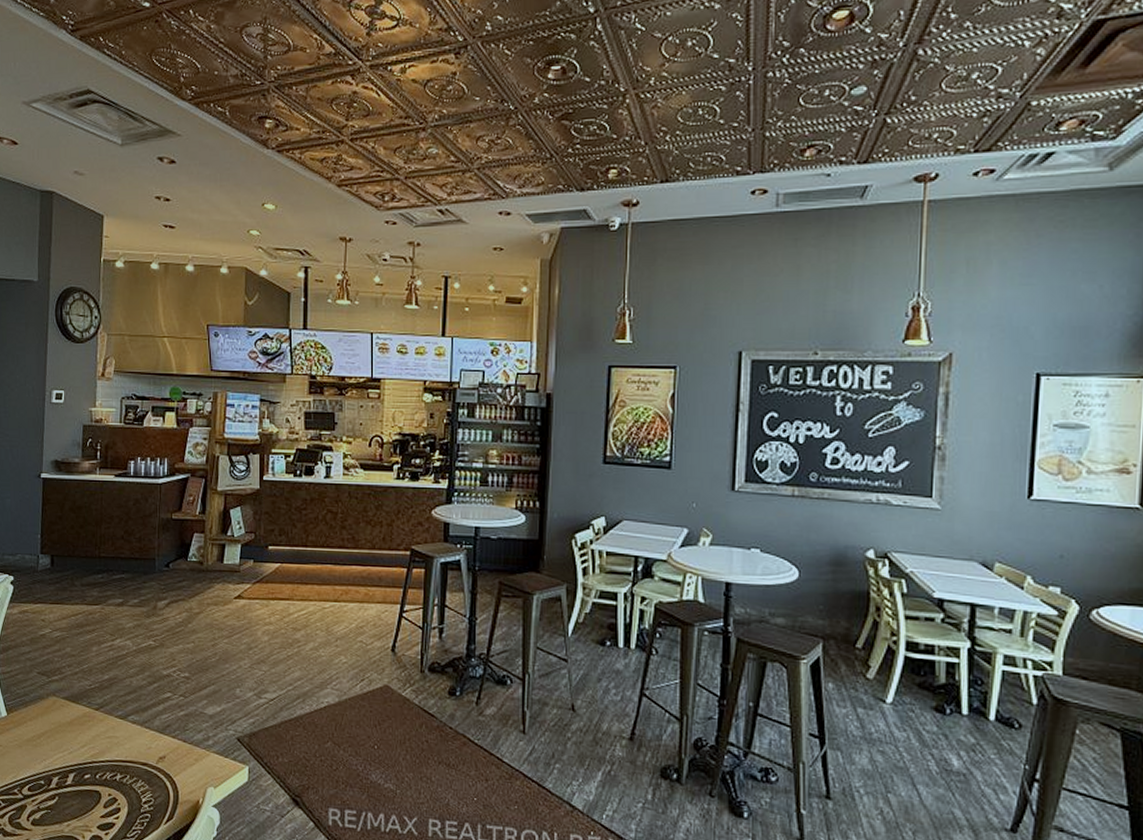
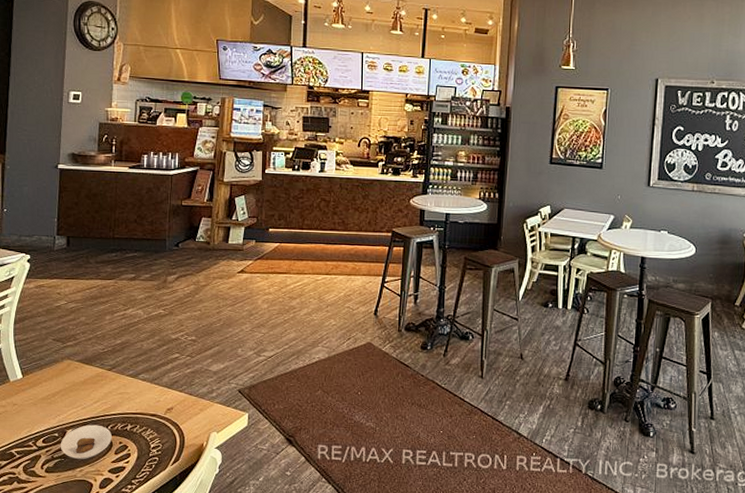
saucer: none [46,772,100,812] -> present [60,424,112,459]

